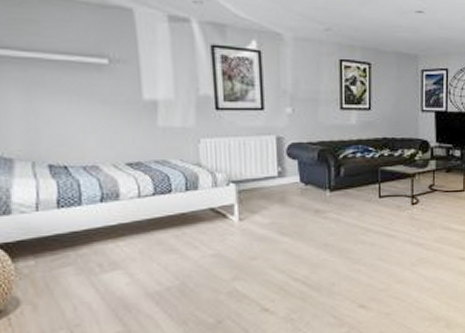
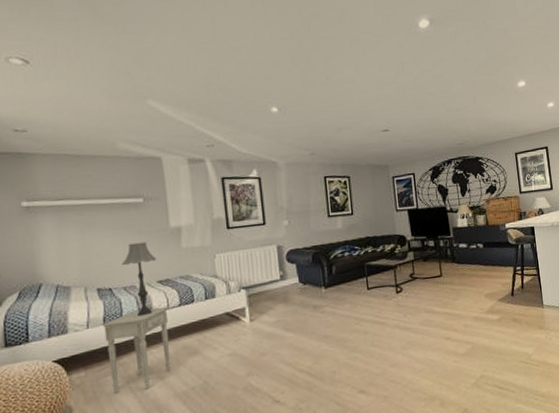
nightstand: none [56,194,143,287] -> present [102,306,172,393]
table lamp: none [79,114,126,203] -> present [121,241,157,317]

